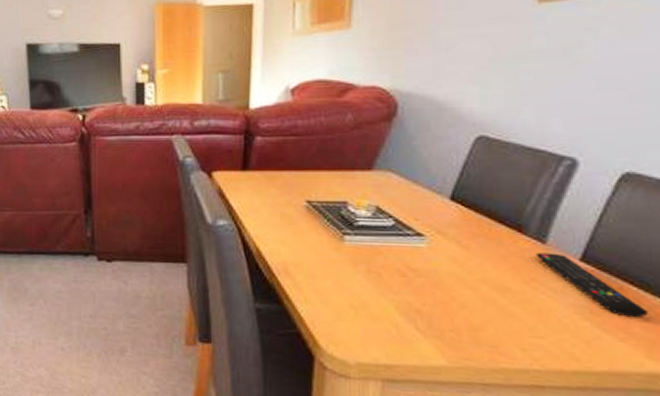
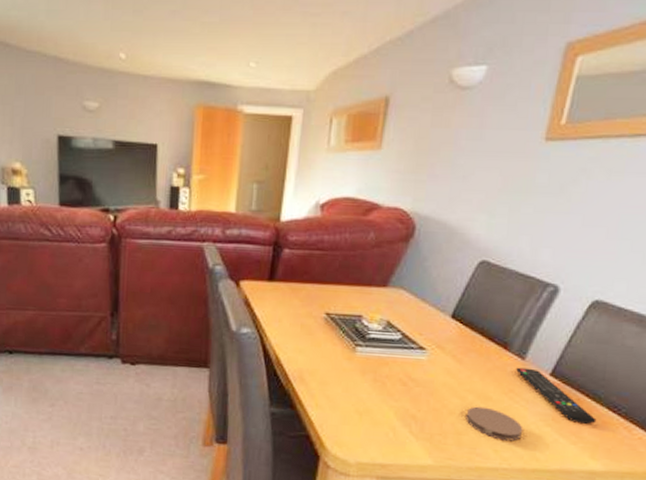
coaster: none [481,298,555,338] -> present [465,406,523,442]

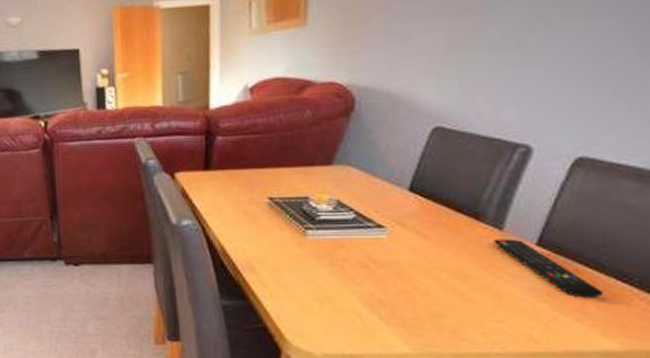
coaster: present [465,406,523,442] -> none [442,285,514,322]

